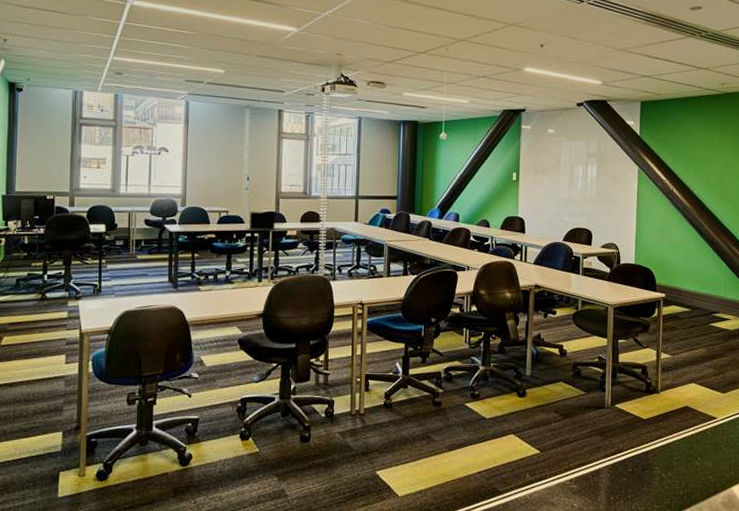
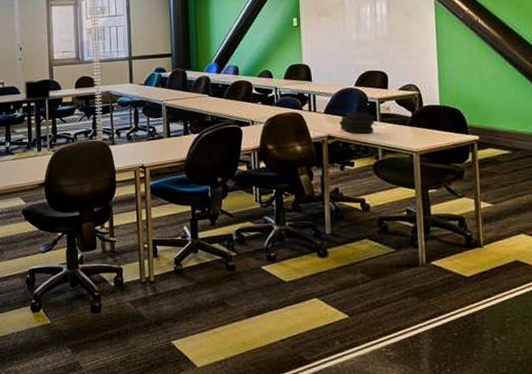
books: none [546,265,578,285] -> present [339,112,375,134]

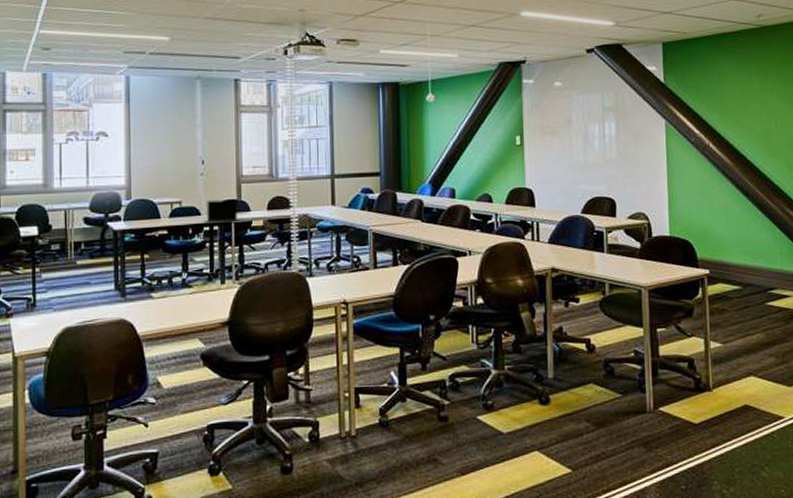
books: present [339,112,375,134] -> none [564,242,603,267]

